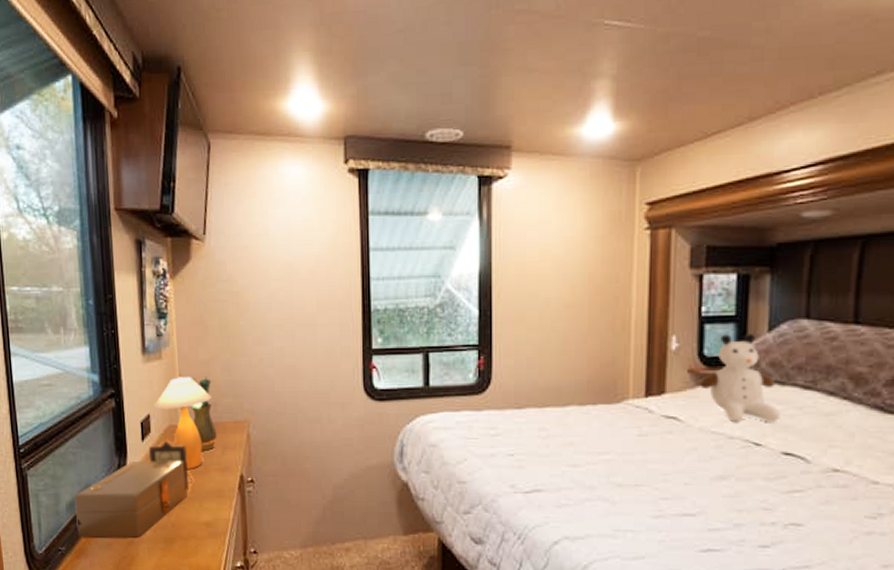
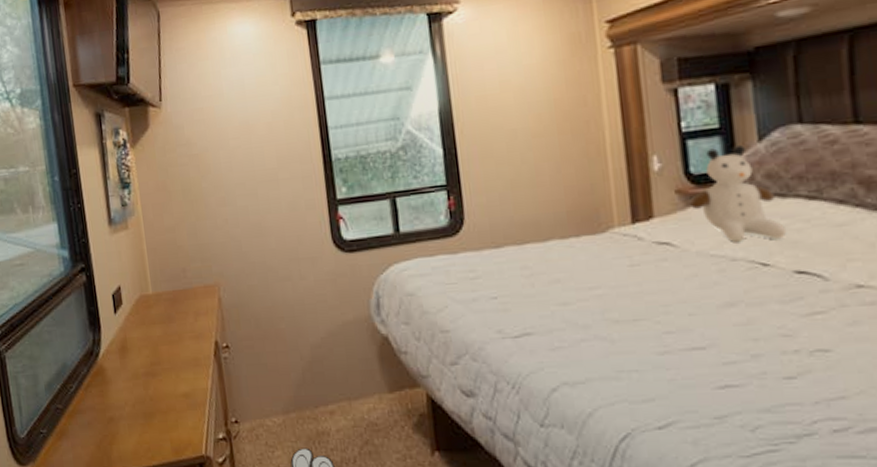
jewelry box: present [75,461,186,538] -> none [52,331,163,418]
photo frame: present [148,441,193,491] -> none [122,312,168,363]
table lamp: present [153,370,213,469] -> none [123,238,181,339]
vase: present [189,376,217,452] -> none [156,243,189,321]

